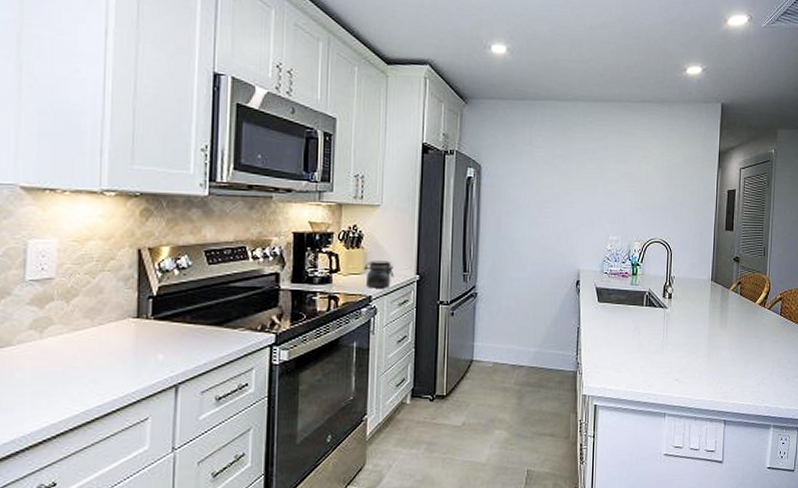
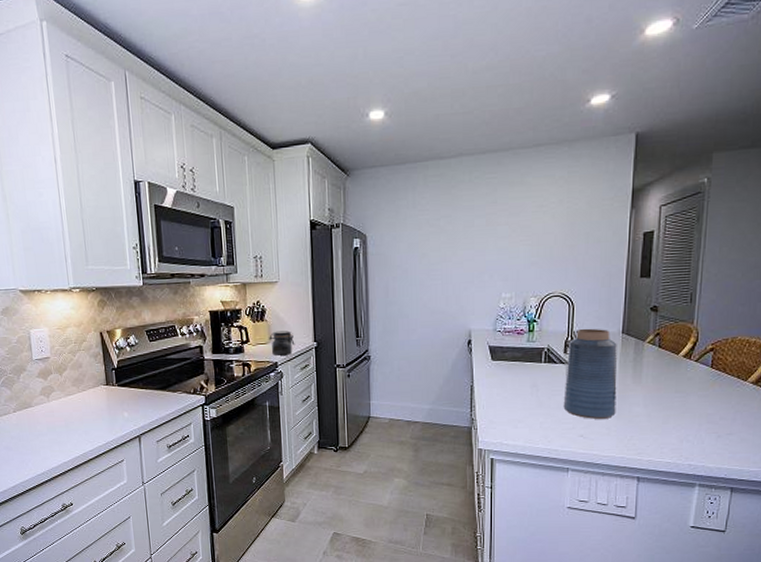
vase: none [662,274,707,363] -> present [563,328,617,419]

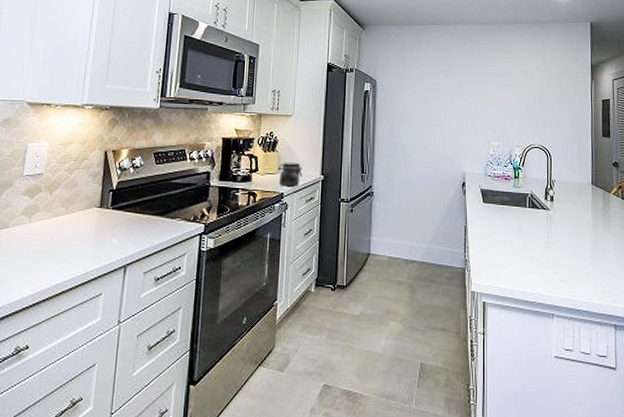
vase: present [563,328,617,419] -> none [546,178,592,264]

